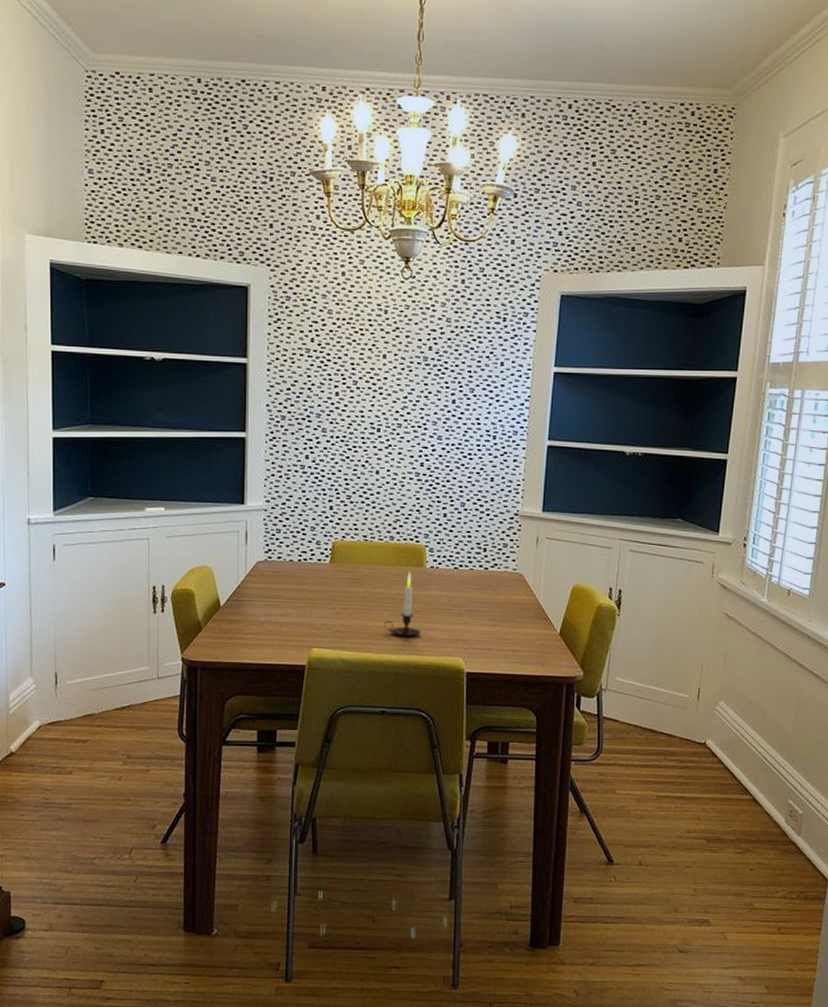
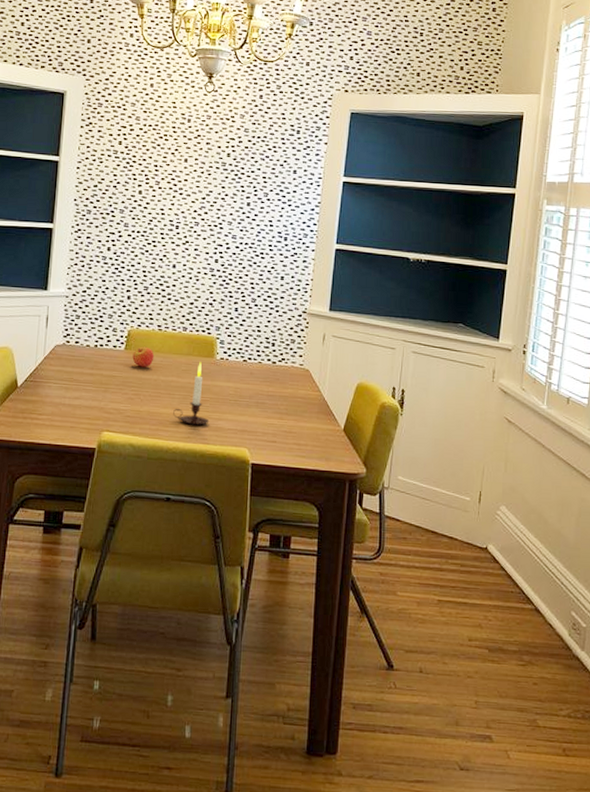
apple: none [338,558,361,580] -> present [132,346,155,368]

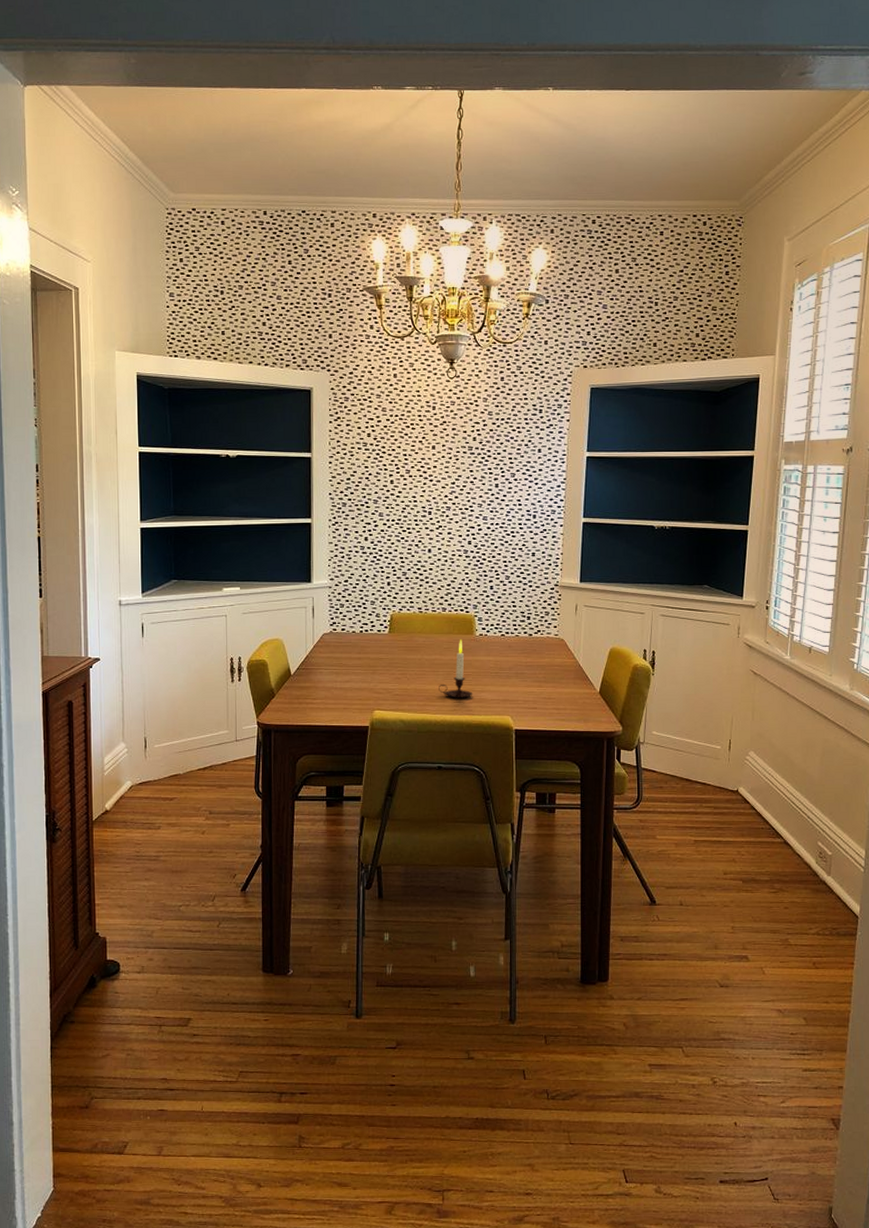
apple: present [132,346,155,368] -> none [396,629,417,648]

